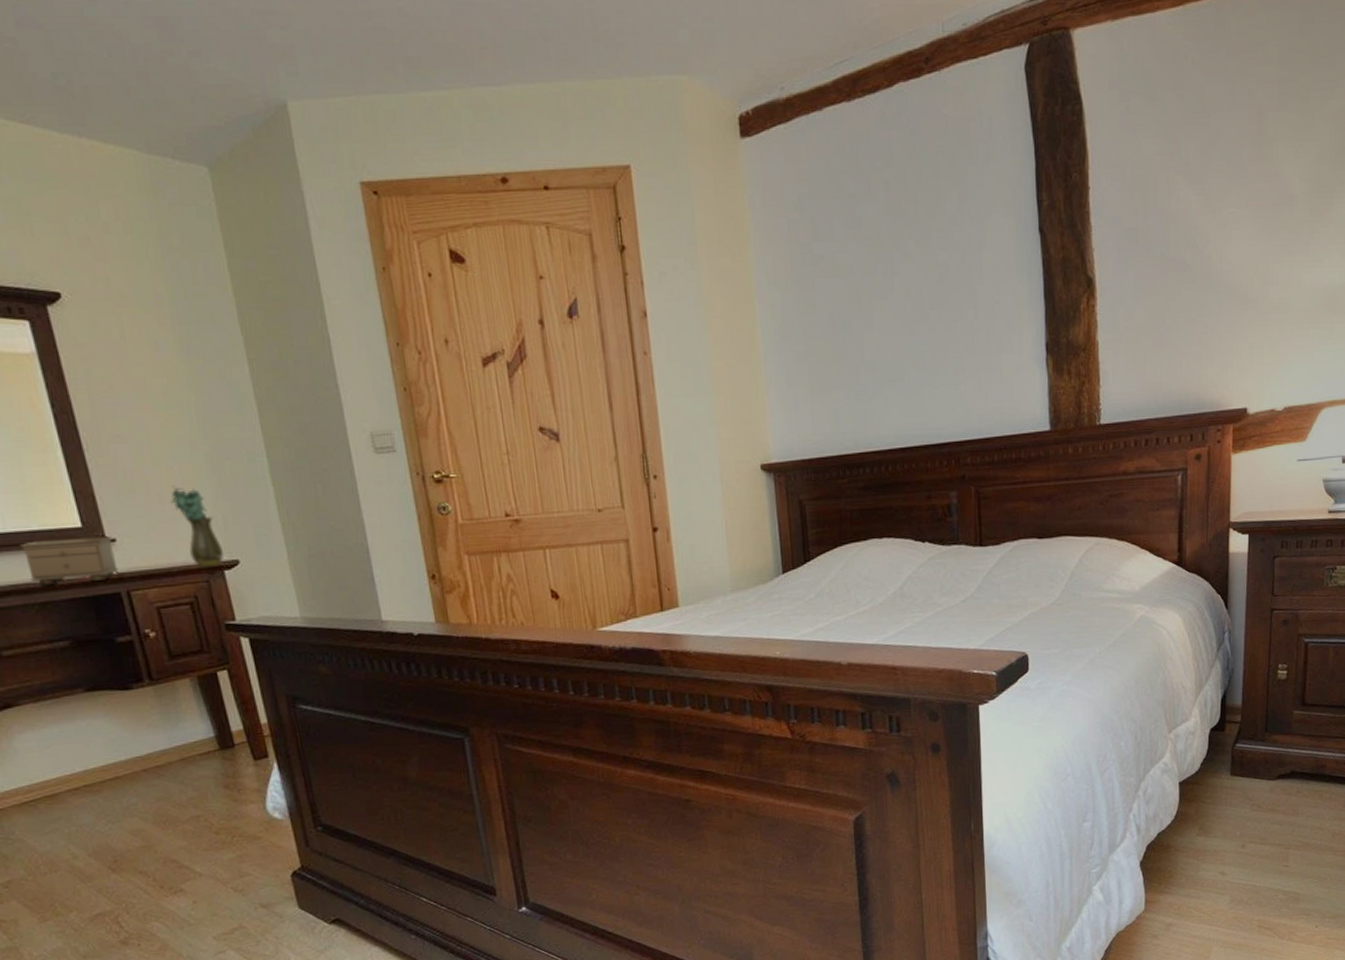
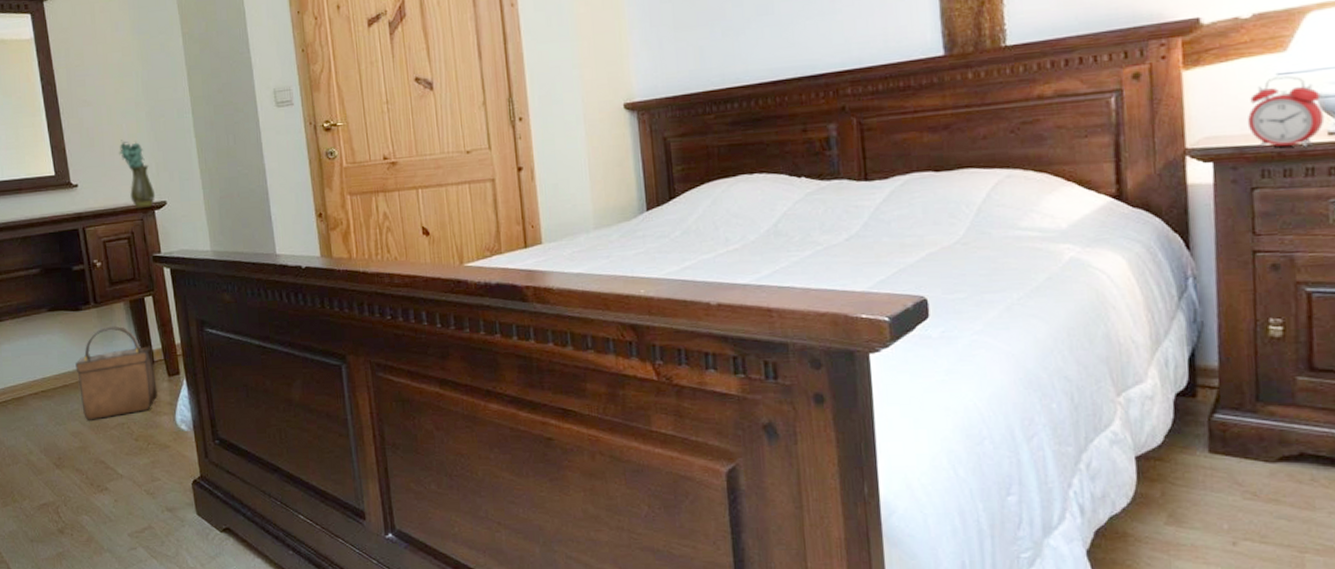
jewelry box: present [19,536,118,586] -> none [11,182,78,223]
handbag: none [129,705,241,816] -> present [75,325,158,421]
alarm clock: none [1274,462,1327,523] -> present [1247,75,1325,148]

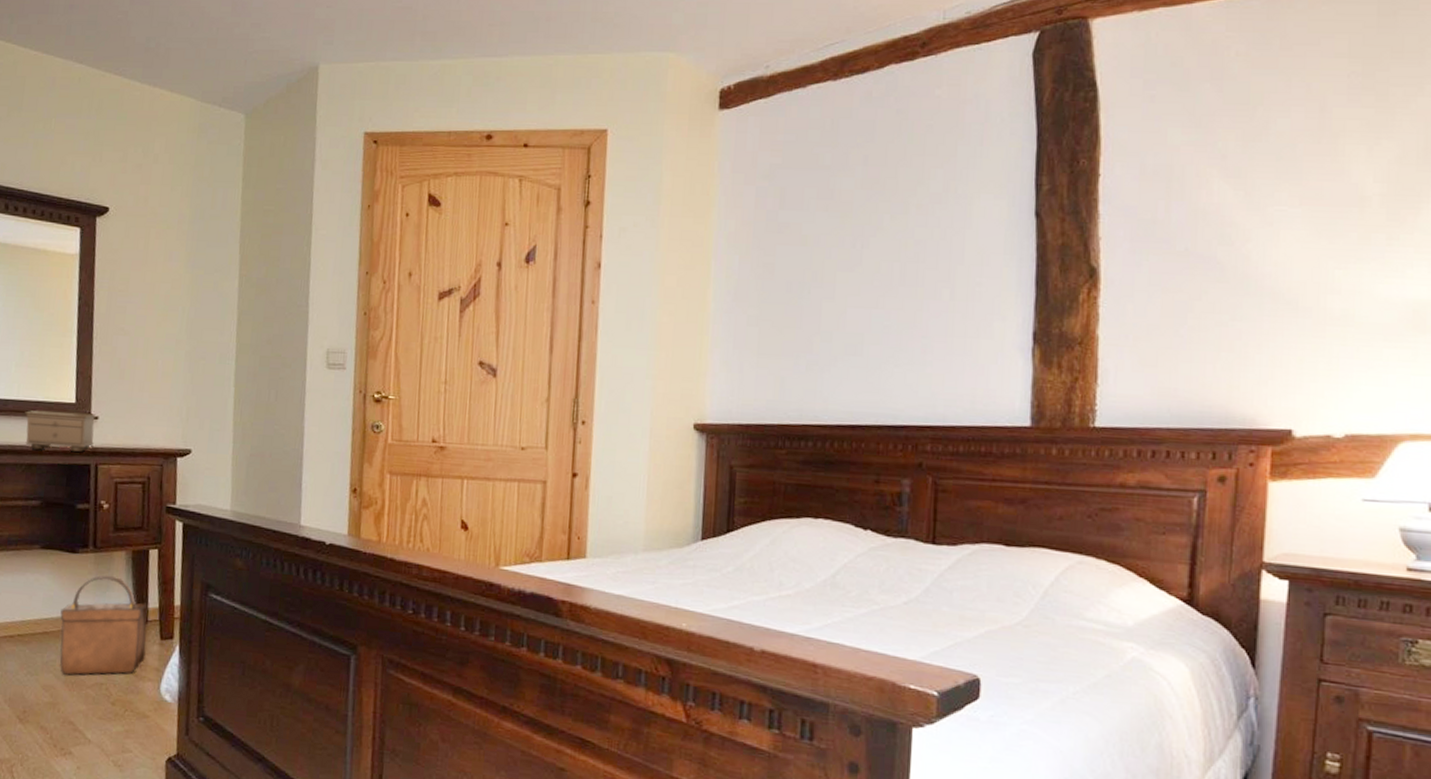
jewelry box: none [11,182,78,223] -> present [25,410,97,453]
vase: present [119,139,156,209] -> none [149,376,181,455]
alarm clock: present [1247,75,1325,148] -> none [1327,502,1405,580]

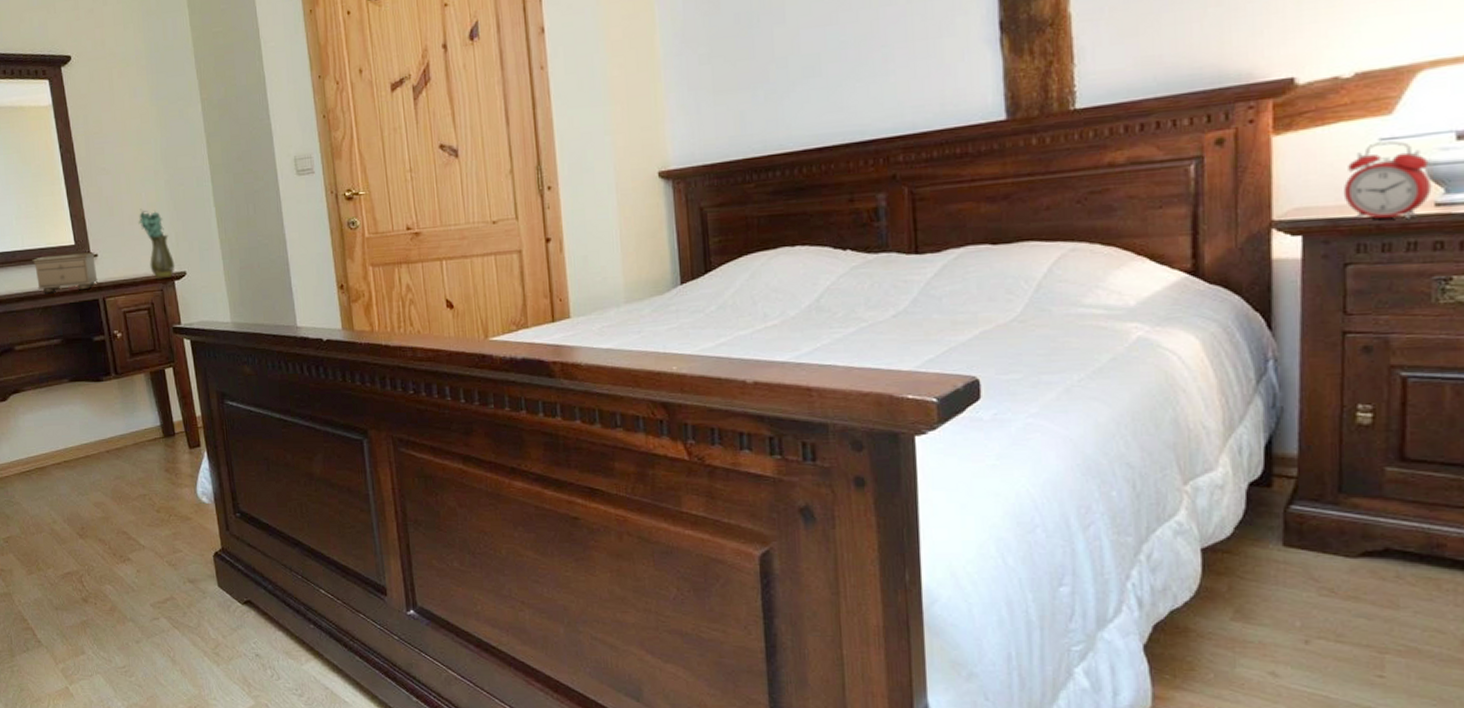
handbag: present [59,575,148,676] -> none [97,397,179,491]
vase: none [149,376,181,455] -> present [138,208,176,280]
alarm clock: none [1327,502,1405,580] -> present [1343,141,1432,220]

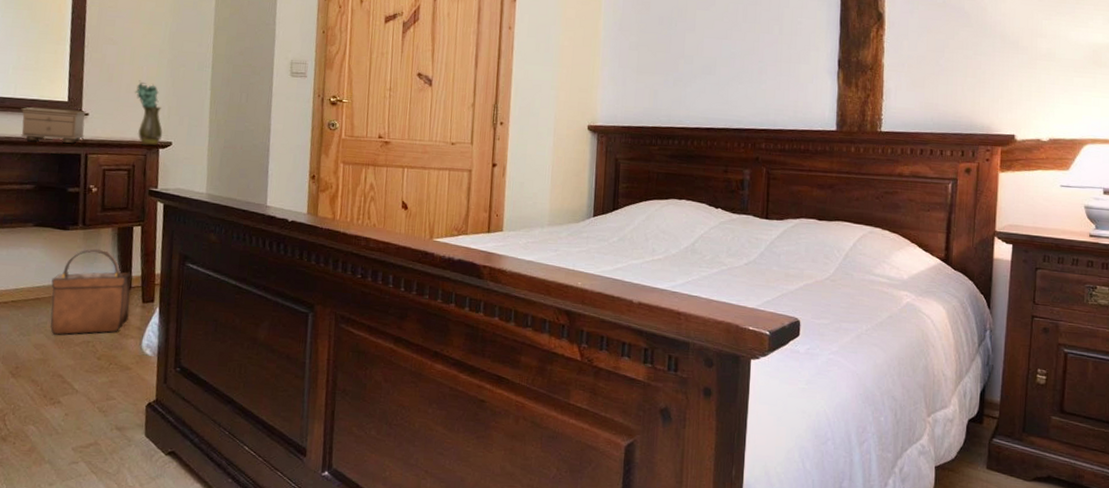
handbag: none [97,397,179,491] -> present [50,248,131,335]
alarm clock: present [1343,141,1432,220] -> none [1038,188,1088,243]

